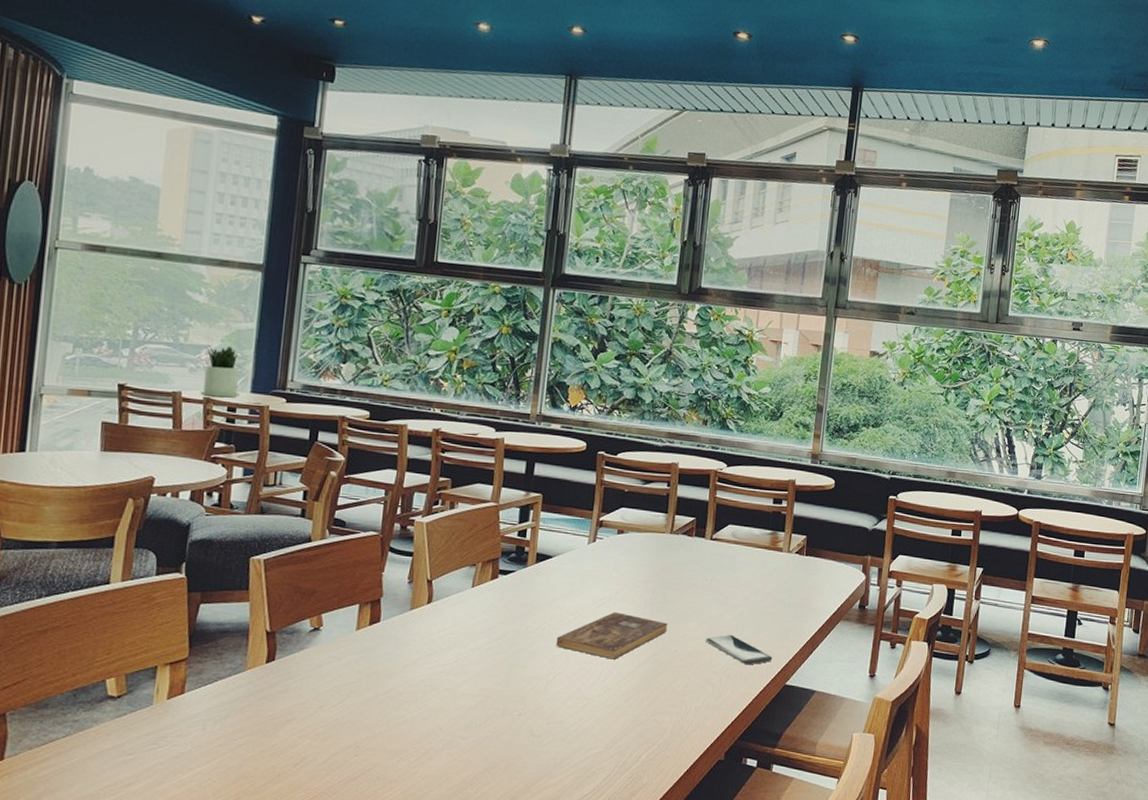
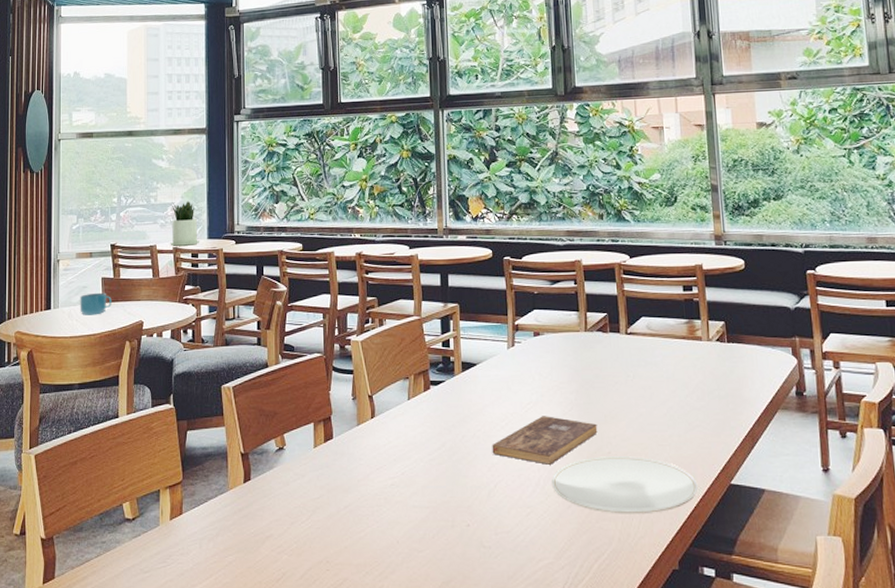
cup: none [67,438,113,465] -> present [80,292,111,315]
plate: none [613,654,756,710] -> present [552,456,698,514]
smartphone: present [706,634,773,665] -> none [638,432,712,464]

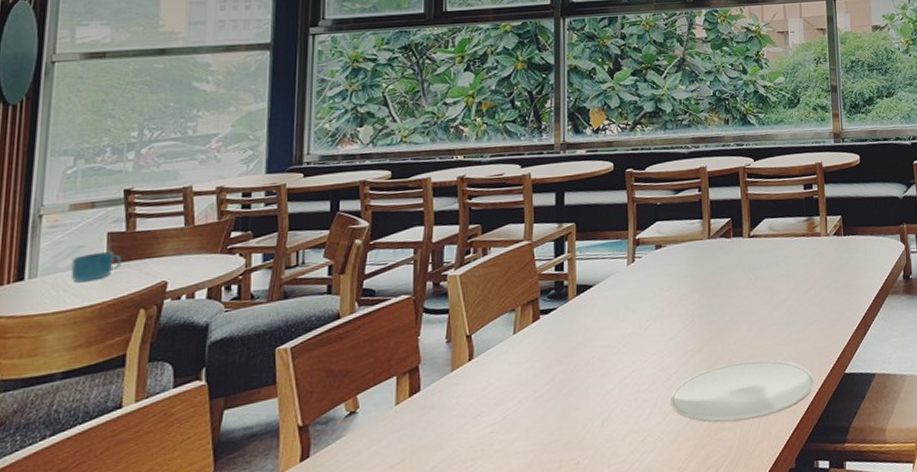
planter: present [170,200,200,246] -> none [212,129,255,186]
bible: present [492,416,598,465] -> none [607,331,719,383]

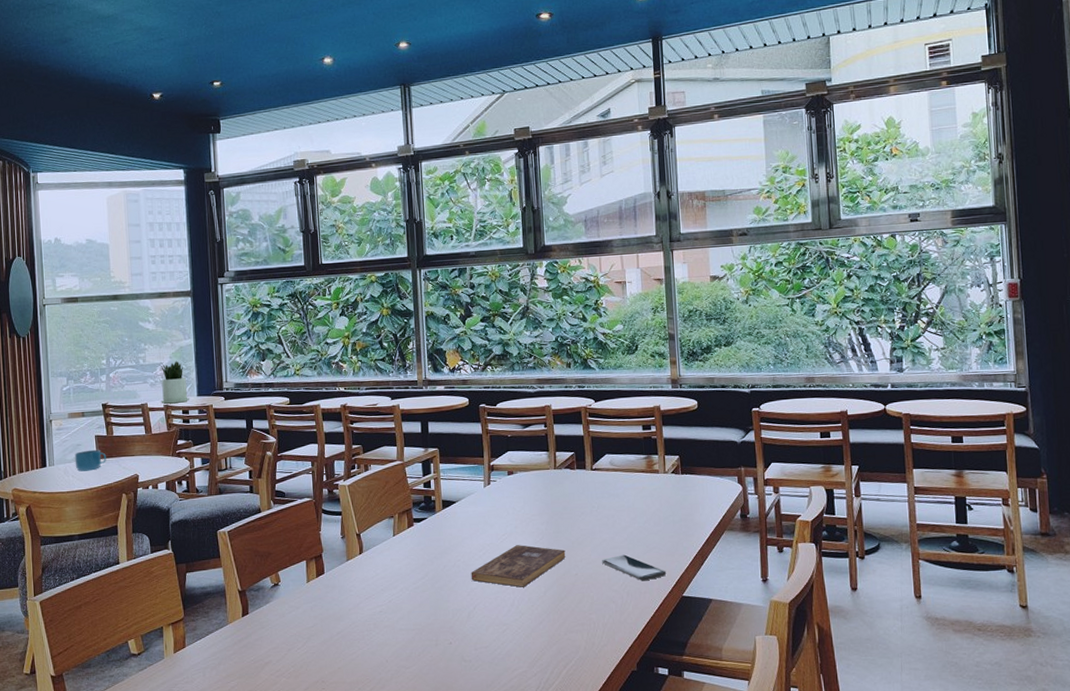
planter: none [212,129,255,186] -> present [160,360,190,404]
bible: none [607,331,719,383] -> present [471,545,566,587]
plate: present [670,360,815,423] -> none [525,576,655,627]
smartphone: none [758,331,828,361] -> present [602,554,667,581]

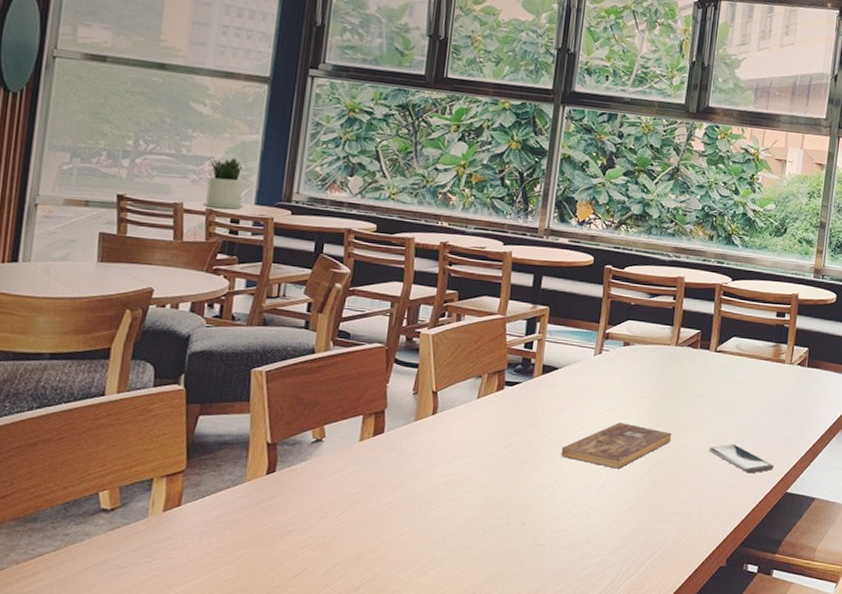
cup: present [74,449,106,472] -> none [62,249,111,276]

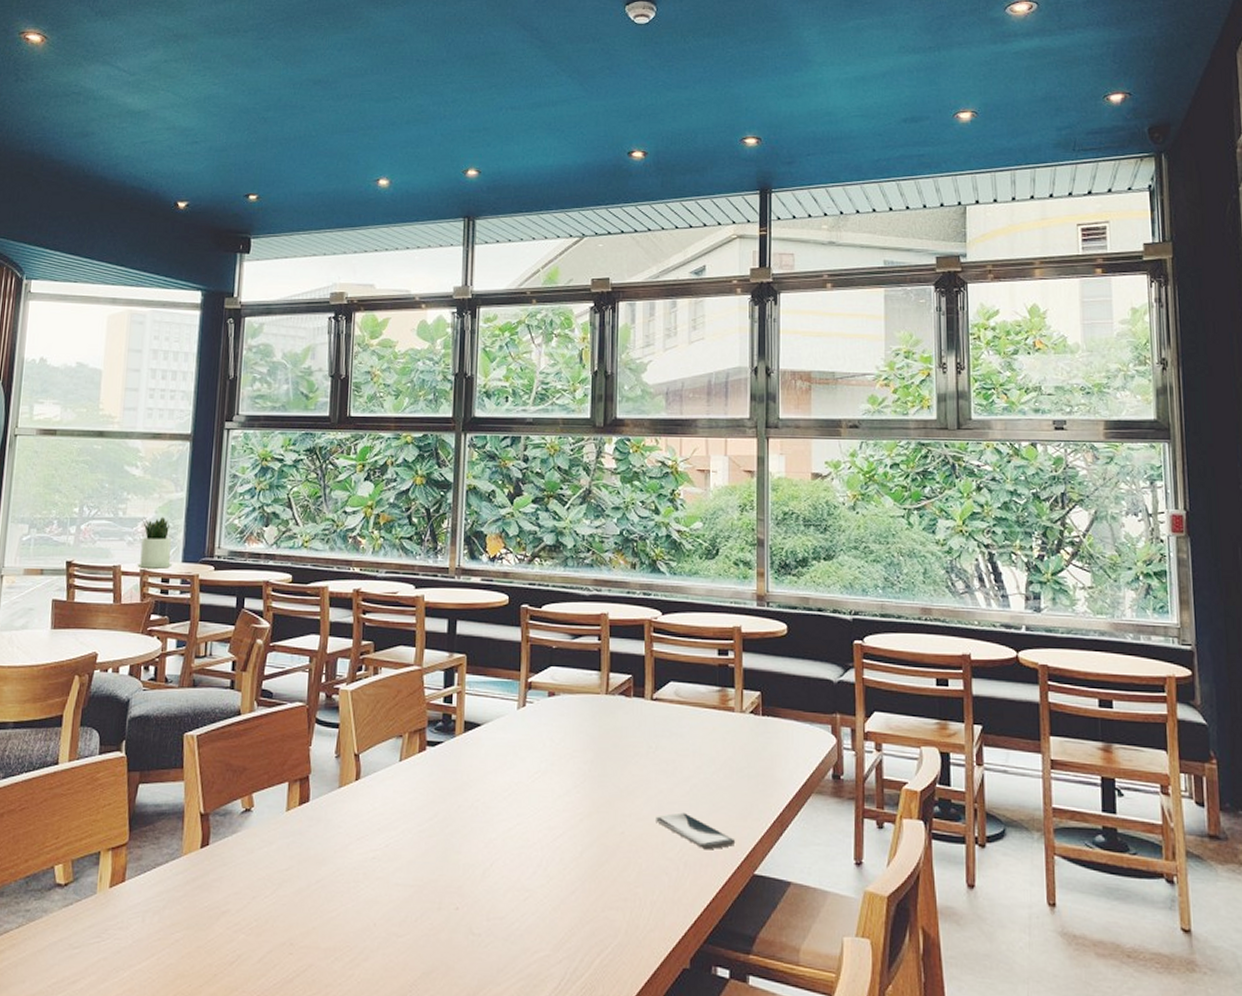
bible: present [561,422,672,469] -> none [491,787,611,843]

